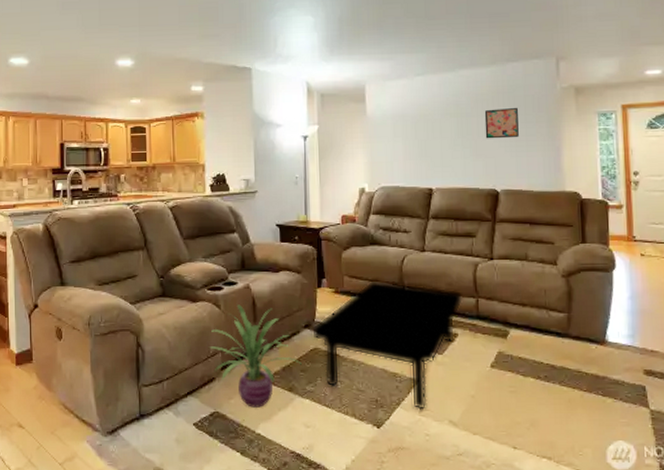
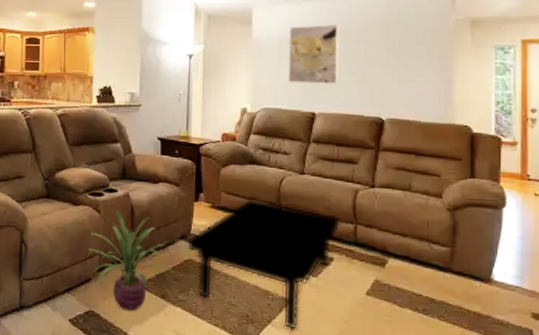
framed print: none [403,98,453,160] -> present [288,25,338,84]
wall art: present [484,108,519,139] -> none [373,37,408,68]

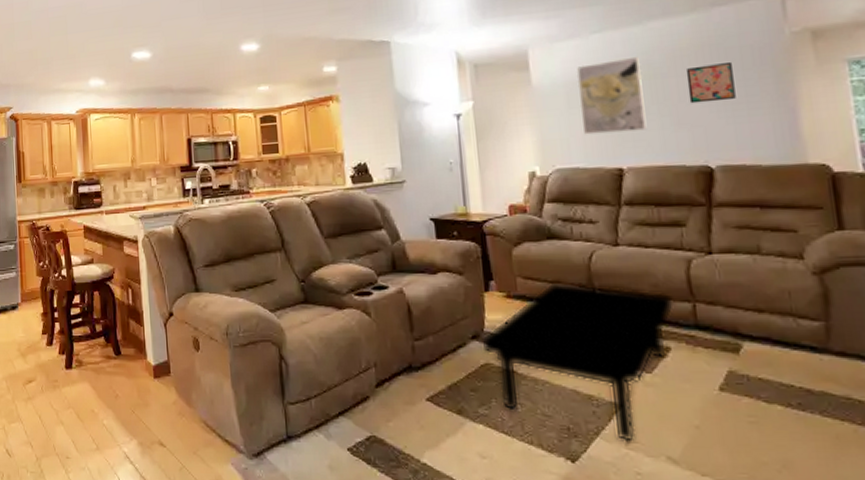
decorative plant: present [88,211,175,311] -> none [360,312,471,433]
wall art: none [373,37,408,68] -> present [685,63,736,104]

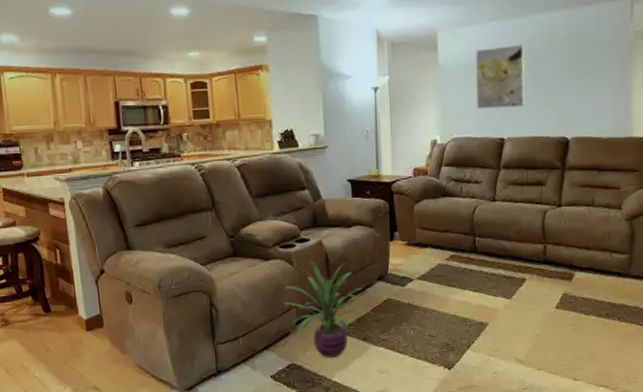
decorative plant: none [360,312,471,433] -> present [283,261,375,358]
coffee table: present [480,282,676,442] -> none [384,231,532,351]
wall art: present [685,63,736,104] -> none [557,54,590,86]

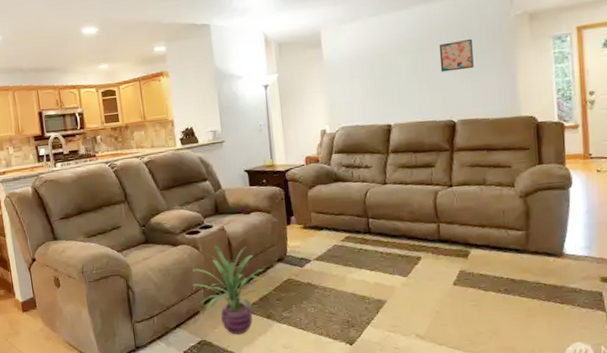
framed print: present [475,45,525,109] -> none [358,36,409,99]
wall art: none [557,54,590,86] -> present [439,39,474,72]

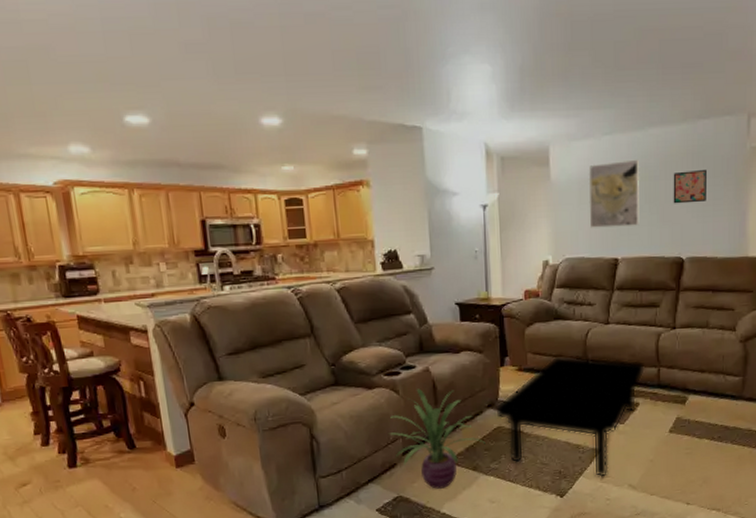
coffee table: none [284,213,425,327] -> present [494,355,646,477]
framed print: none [358,36,409,99] -> present [589,160,639,228]

